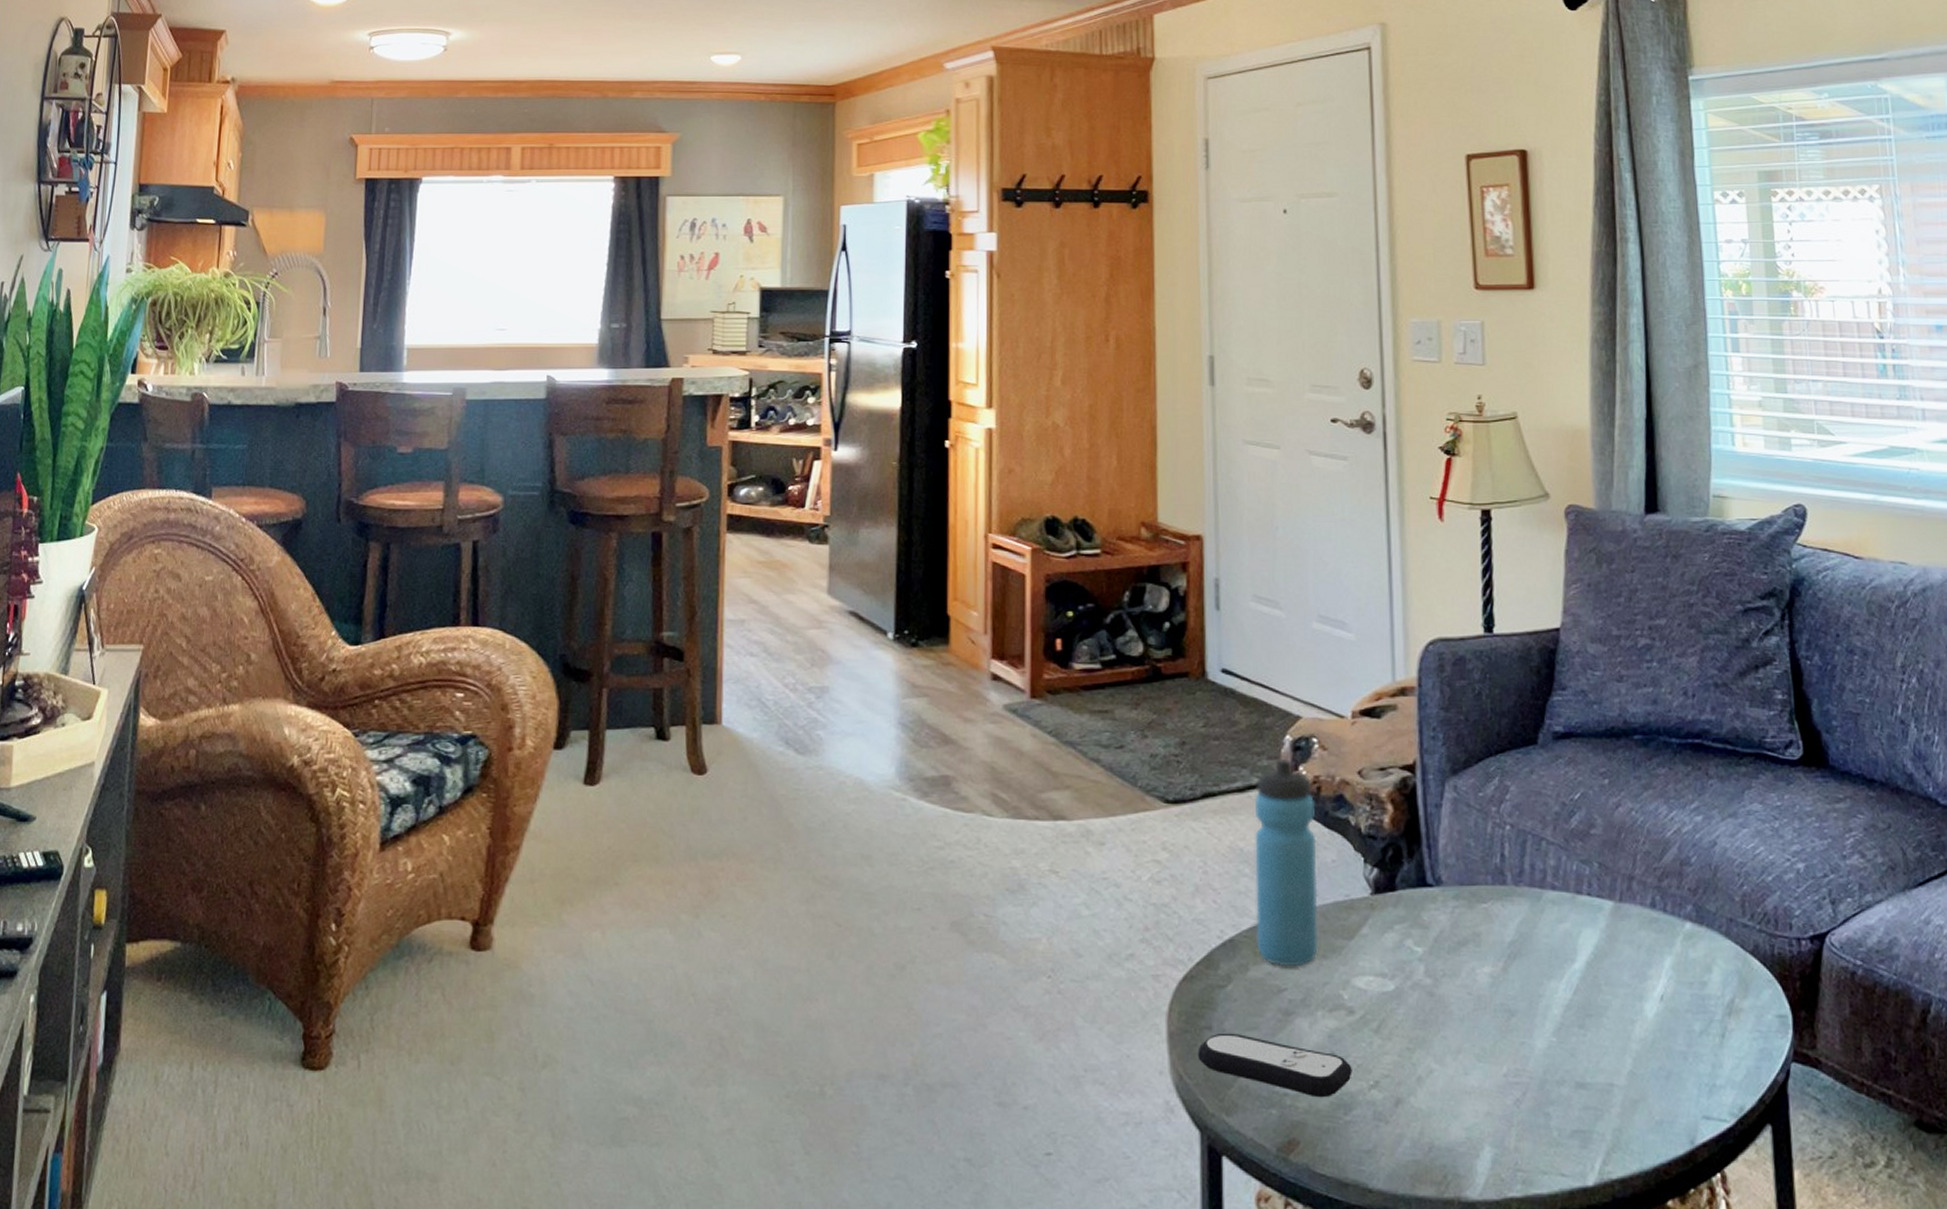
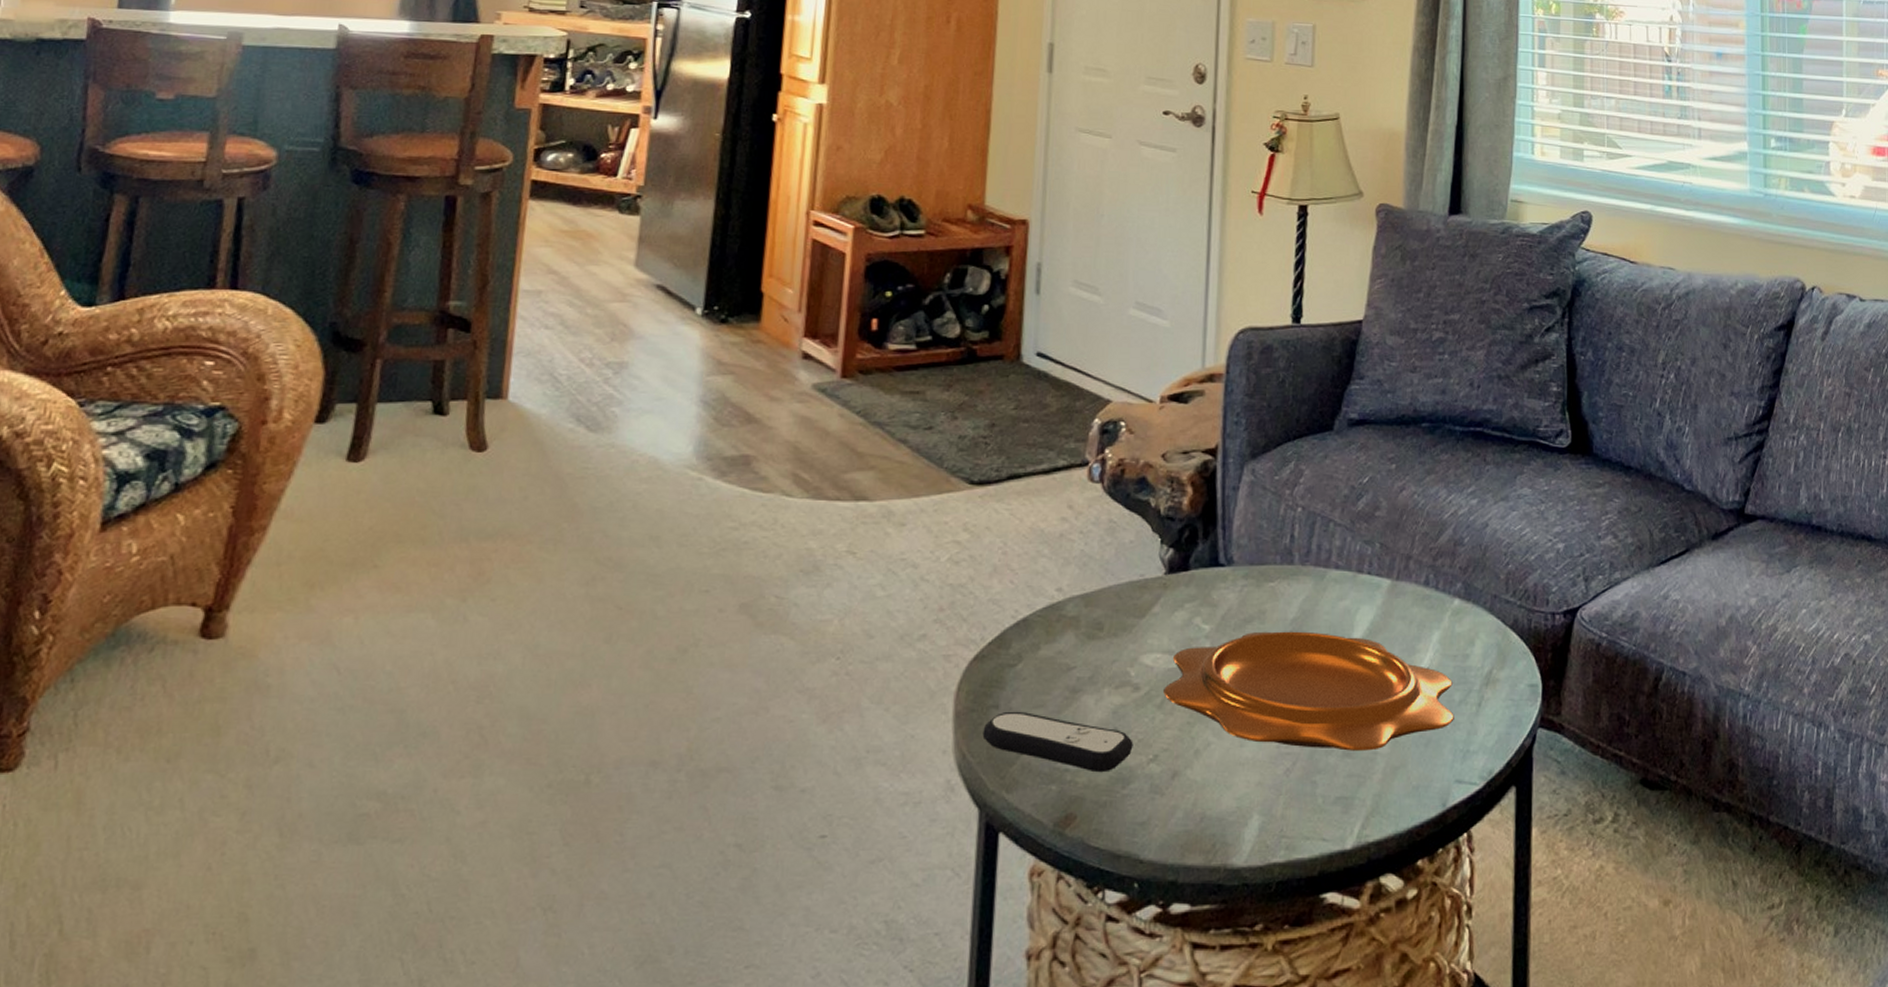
water bottle: present [1254,758,1318,967] -> none [1049,441,1119,646]
decorative bowl: none [1379,954,1696,1082] -> present [1163,631,1454,751]

